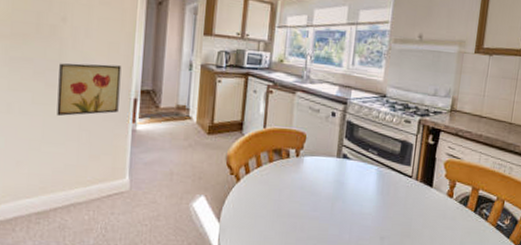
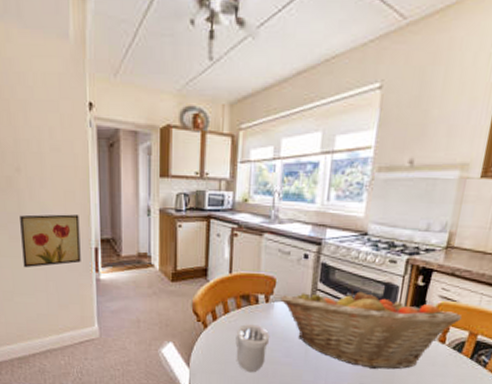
pipe fitting: none [266,178,299,227] -> present [235,324,270,373]
fruit basket: none [310,145,466,223] -> present [280,288,463,370]

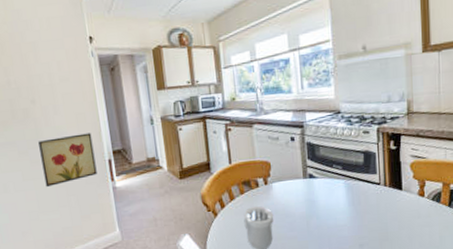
fruit basket: present [280,288,463,370] -> none [277,160,434,230]

